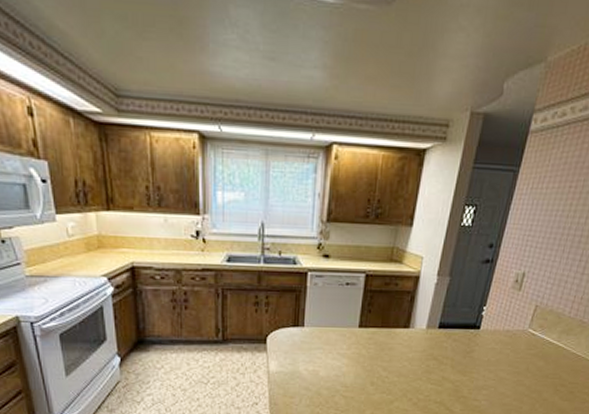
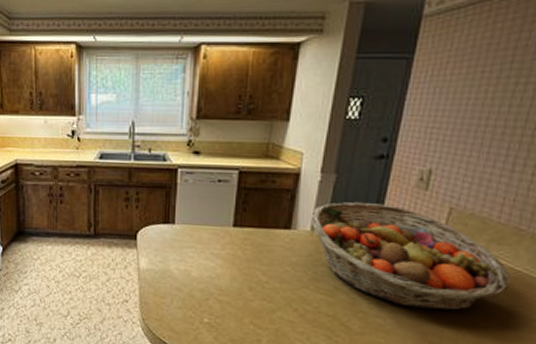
fruit basket: none [426,301,573,391] -> present [311,201,510,311]

